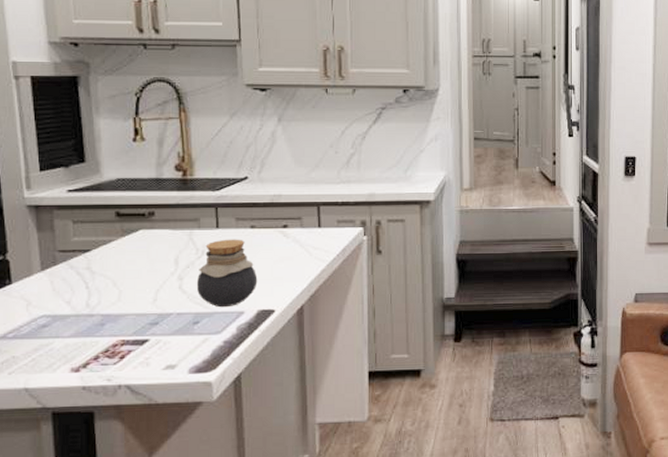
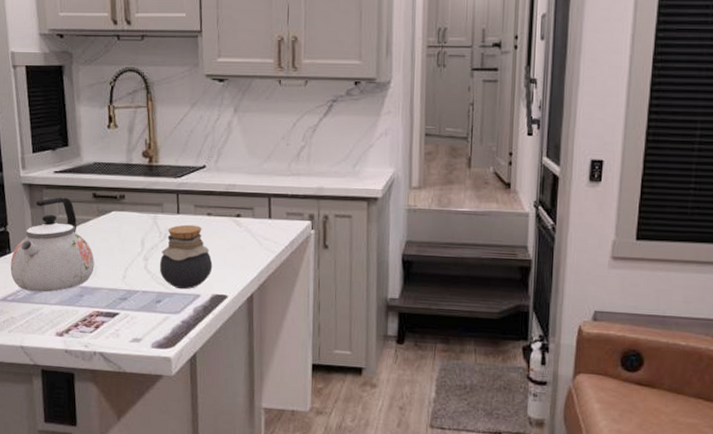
kettle: none [11,218,118,325] -> present [10,197,95,292]

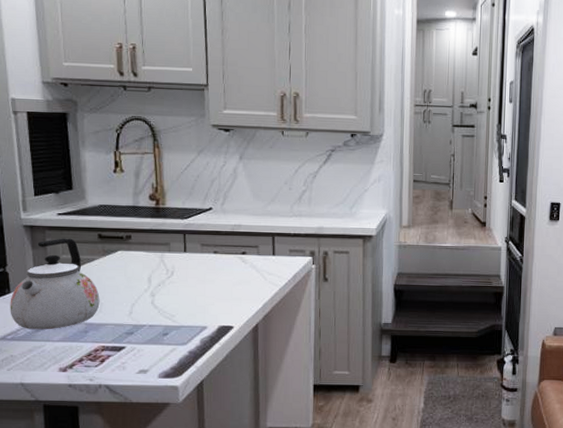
jar: present [159,224,213,290] -> none [166,262,219,322]

